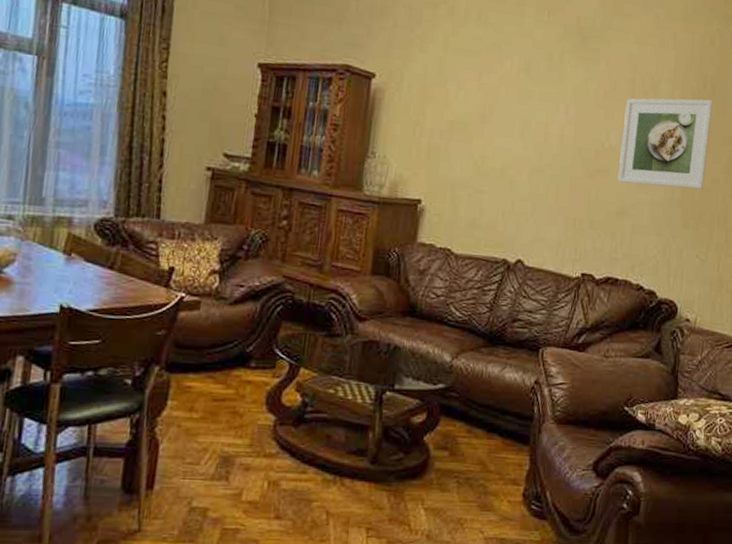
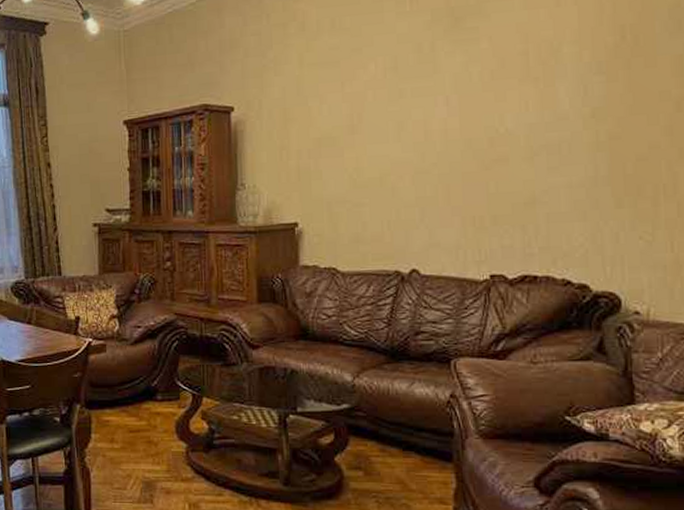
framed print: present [618,98,714,189] -> none [520,52,639,168]

